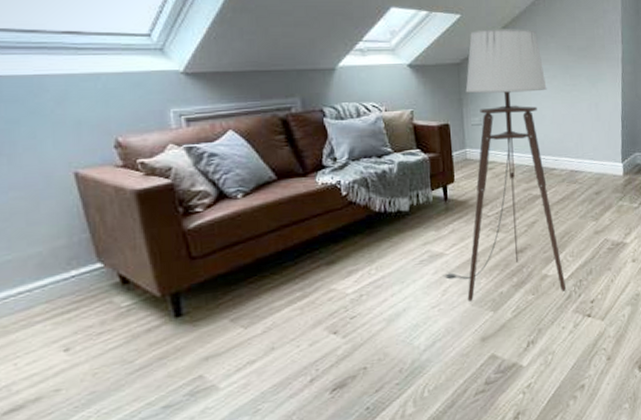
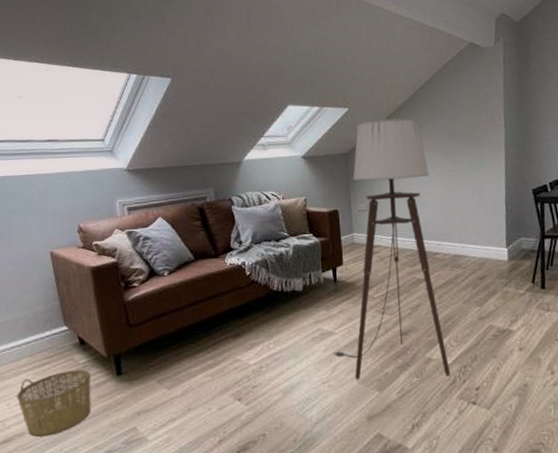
basket: none [28,313,140,400] -> present [17,369,91,437]

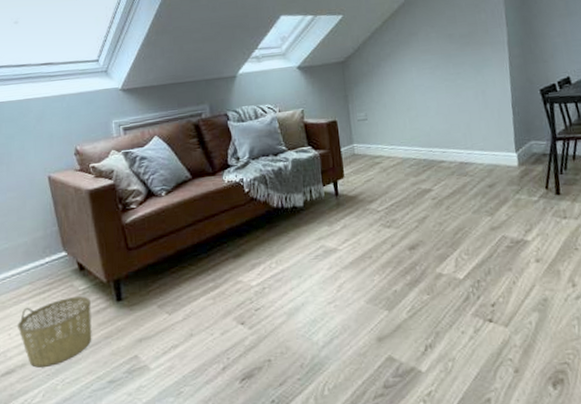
floor lamp: present [332,118,451,380] -> none [337,22,464,299]

